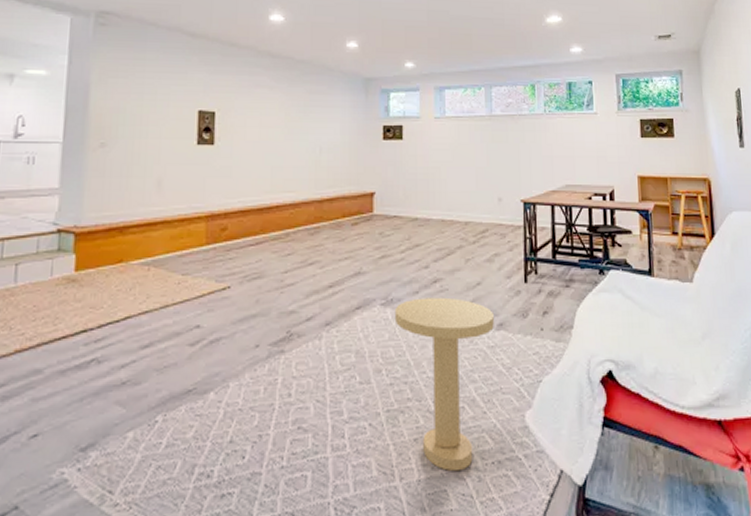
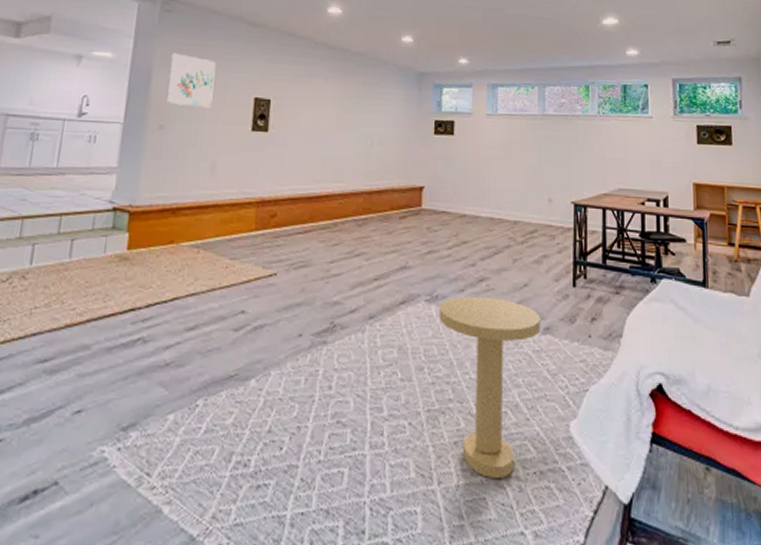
wall art: none [106,67,157,124] -> present [165,52,216,108]

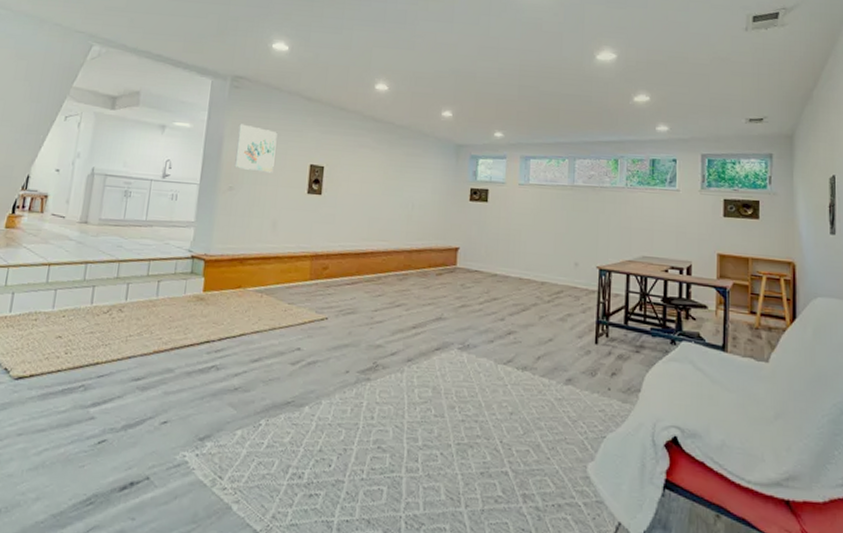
side table: present [438,296,540,480] -> none [469,346,563,508]

